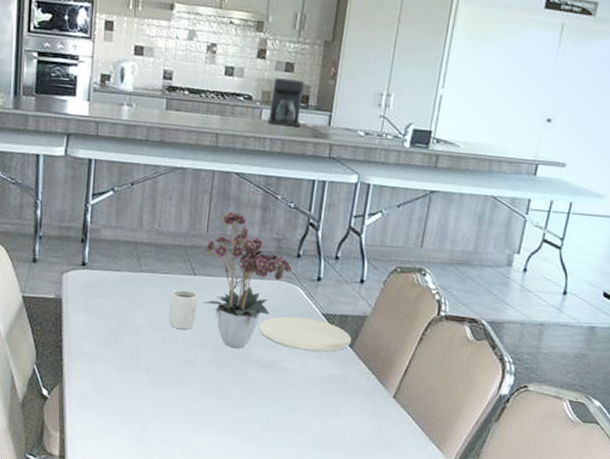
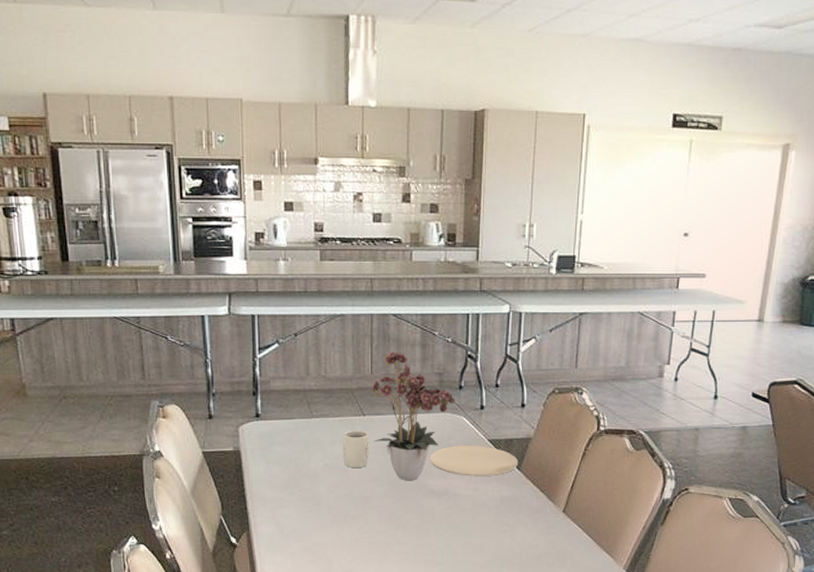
coffee maker: present [267,78,305,129] -> none [418,220,451,266]

